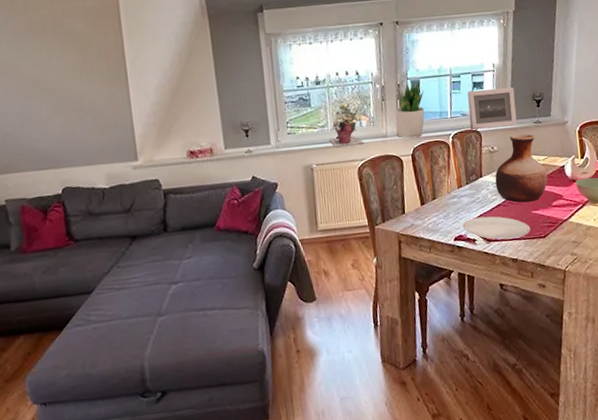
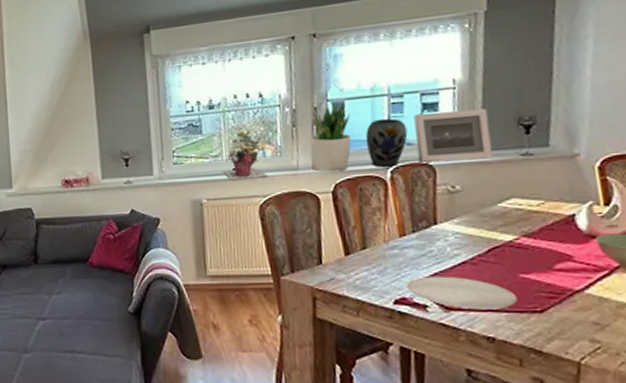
vase: none [435,94,463,134] -> present [365,118,408,168]
vase: present [495,133,548,203] -> none [457,169,546,262]

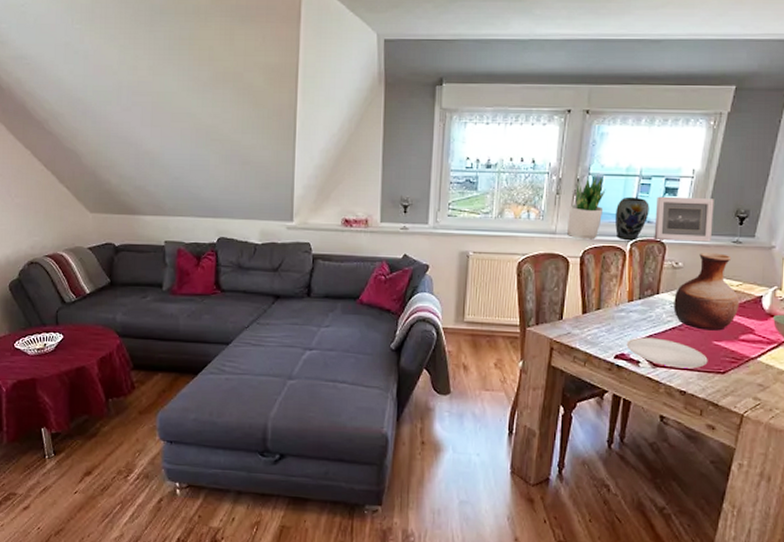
potted flower: present [224,130,268,180] -> none [491,192,529,238]
vase: none [457,169,546,262] -> present [673,251,740,331]

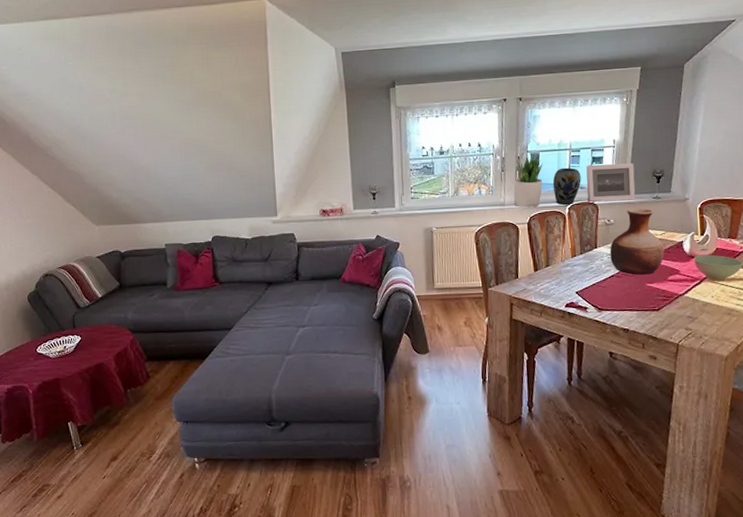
plate: present [626,337,708,369] -> none [574,286,644,310]

